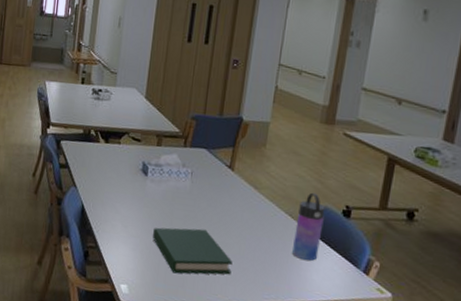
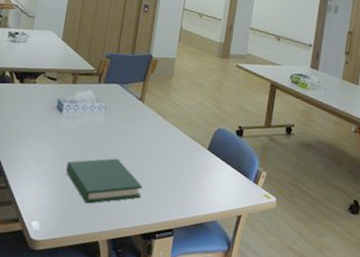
water bottle: present [292,192,325,261] -> none [195,117,222,177]

